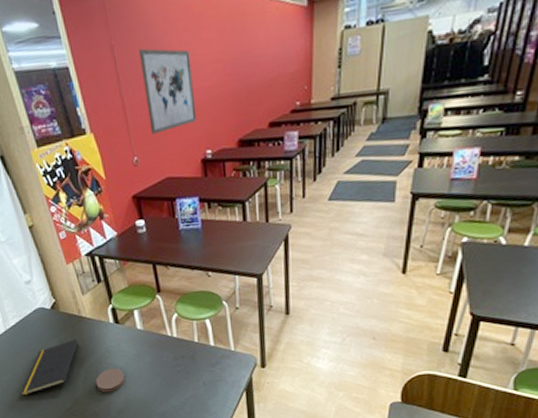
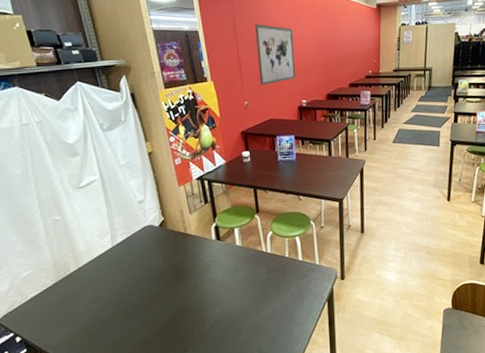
notepad: present [20,340,80,396] -> none [118,255,182,312]
coaster: present [95,368,125,393] -> none [193,282,222,306]

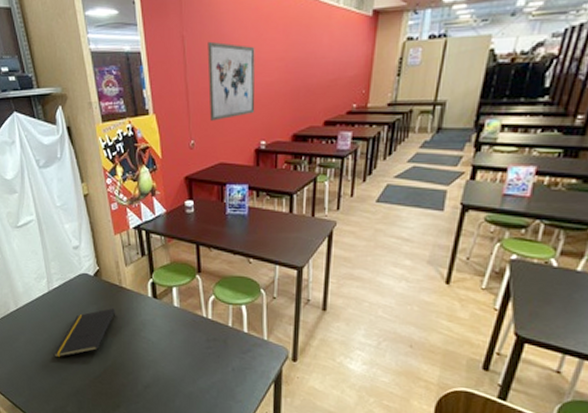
notepad: none [118,255,182,312] -> present [54,309,116,358]

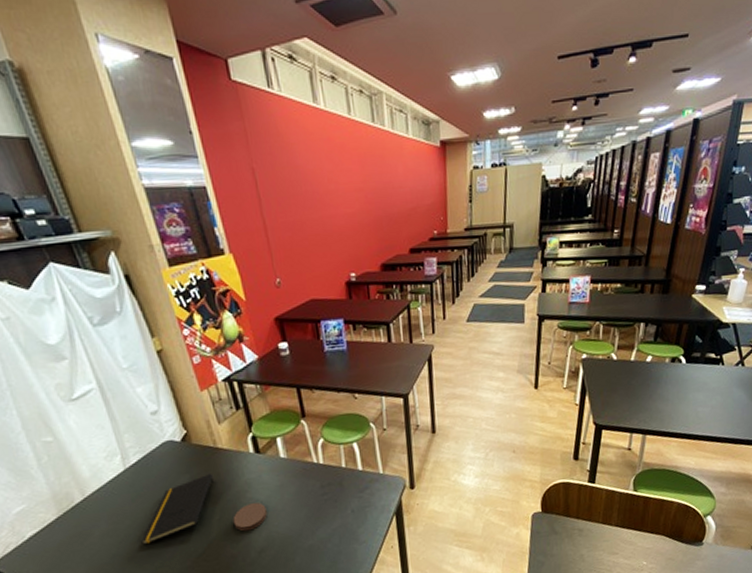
coaster: none [127,342,156,366] -> present [233,502,267,532]
wall art: present [207,41,256,121] -> none [281,173,341,256]

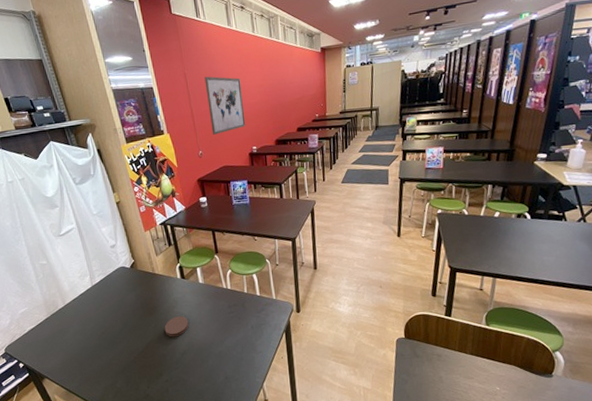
notepad: present [141,474,215,545] -> none [100,293,152,342]
wall art: none [281,173,341,256] -> present [204,76,246,135]

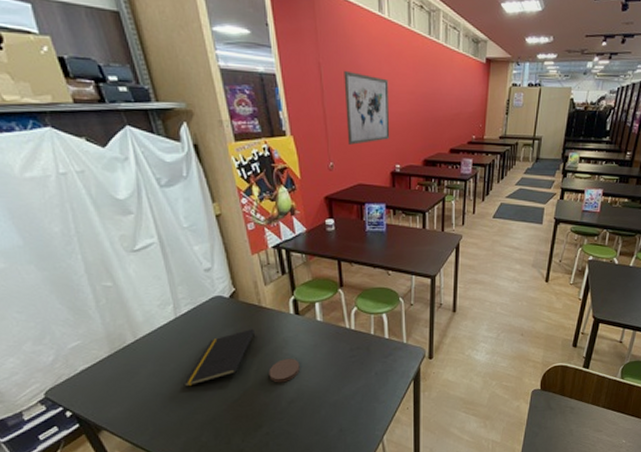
notepad: none [100,293,152,342] -> present [183,329,256,387]

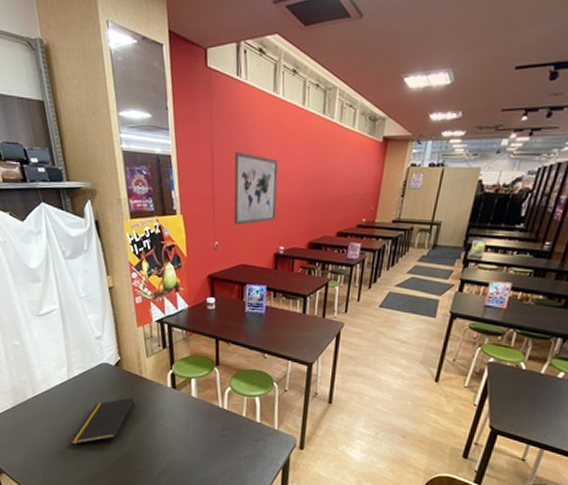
coaster: present [268,359,300,383] -> none [144,430,173,453]

